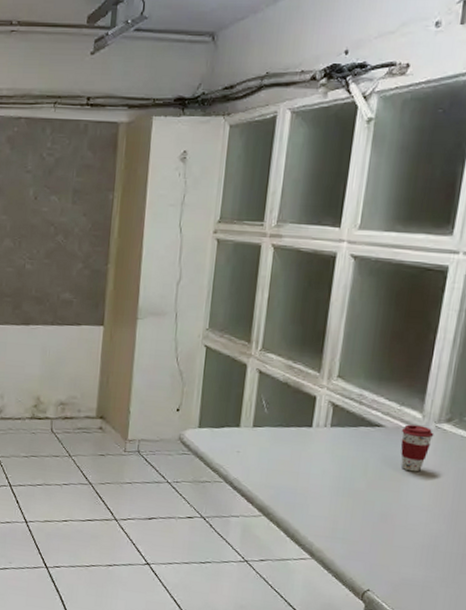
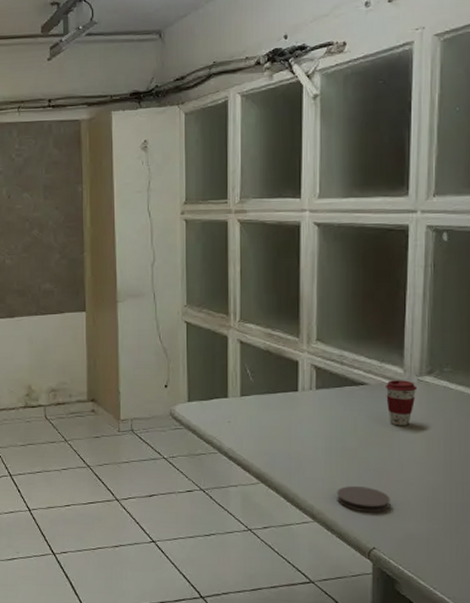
coaster: none [337,526,392,556] -> present [337,486,390,513]

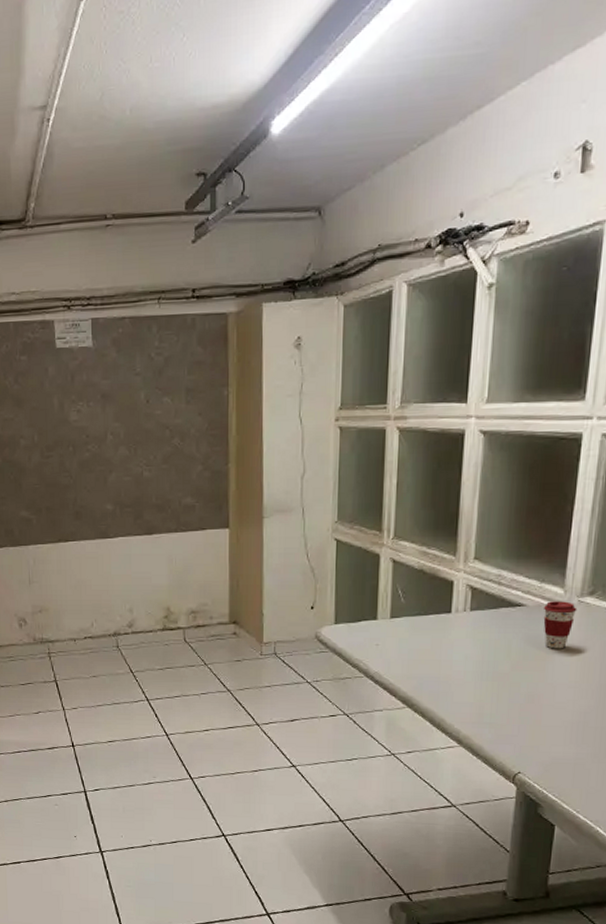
coaster: present [337,486,390,513] -> none [485,711,540,738]

